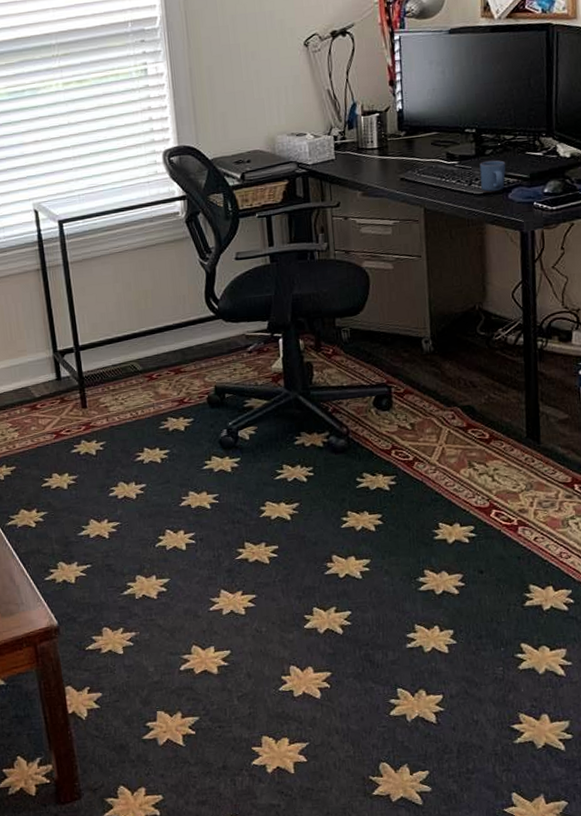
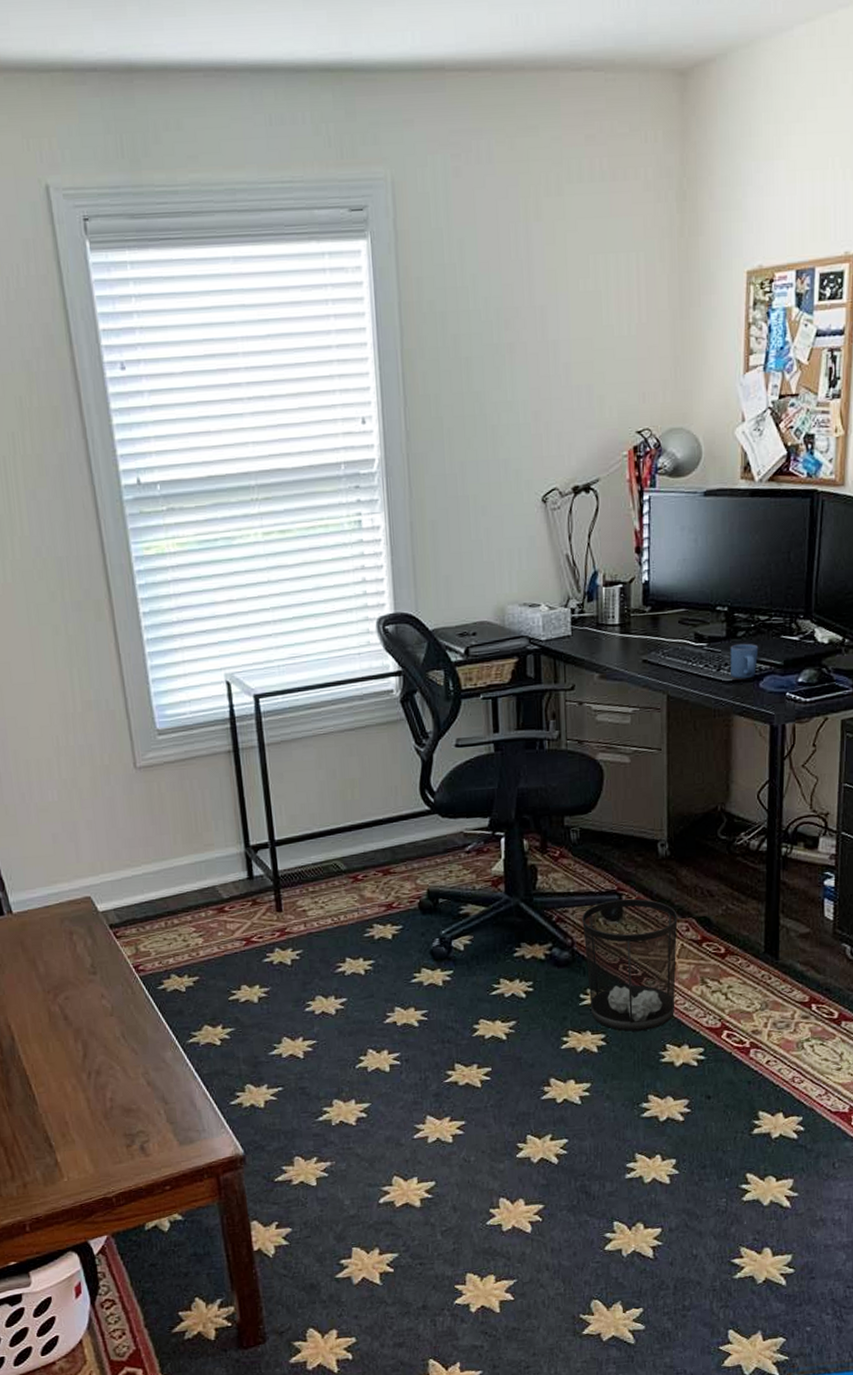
waste bin: none [355,390,446,512] -> present [582,898,678,1032]

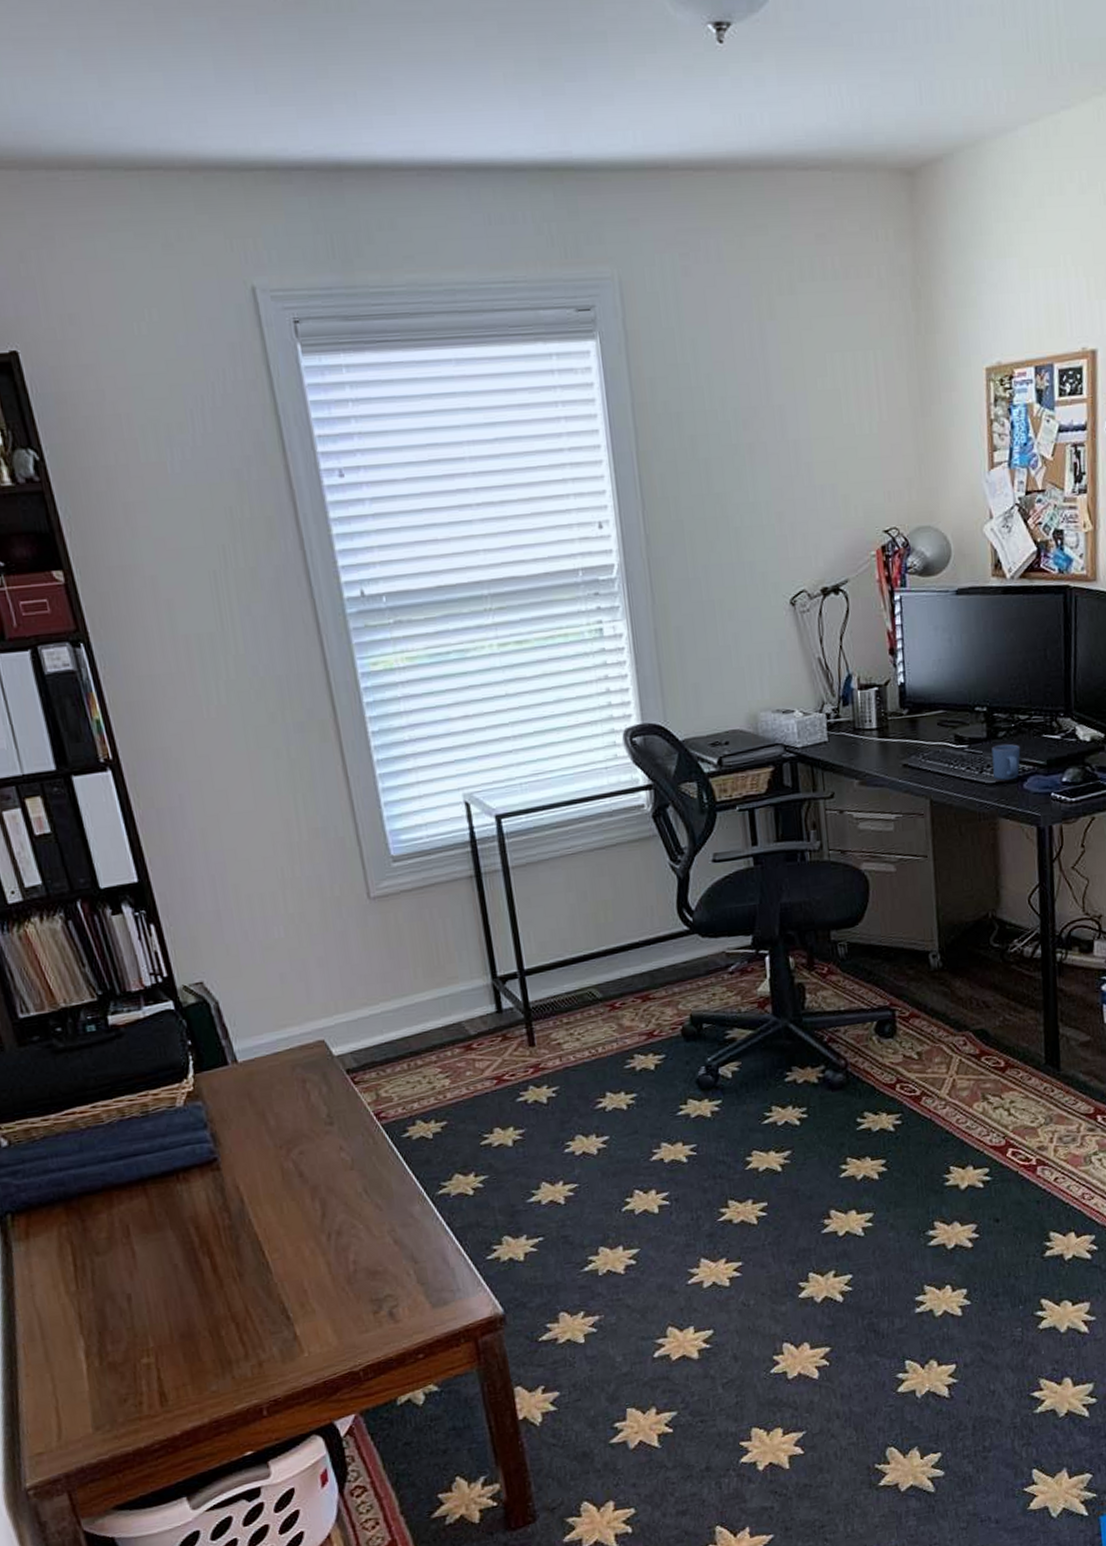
waste bin: present [582,898,678,1032] -> none [854,1013,957,1155]

